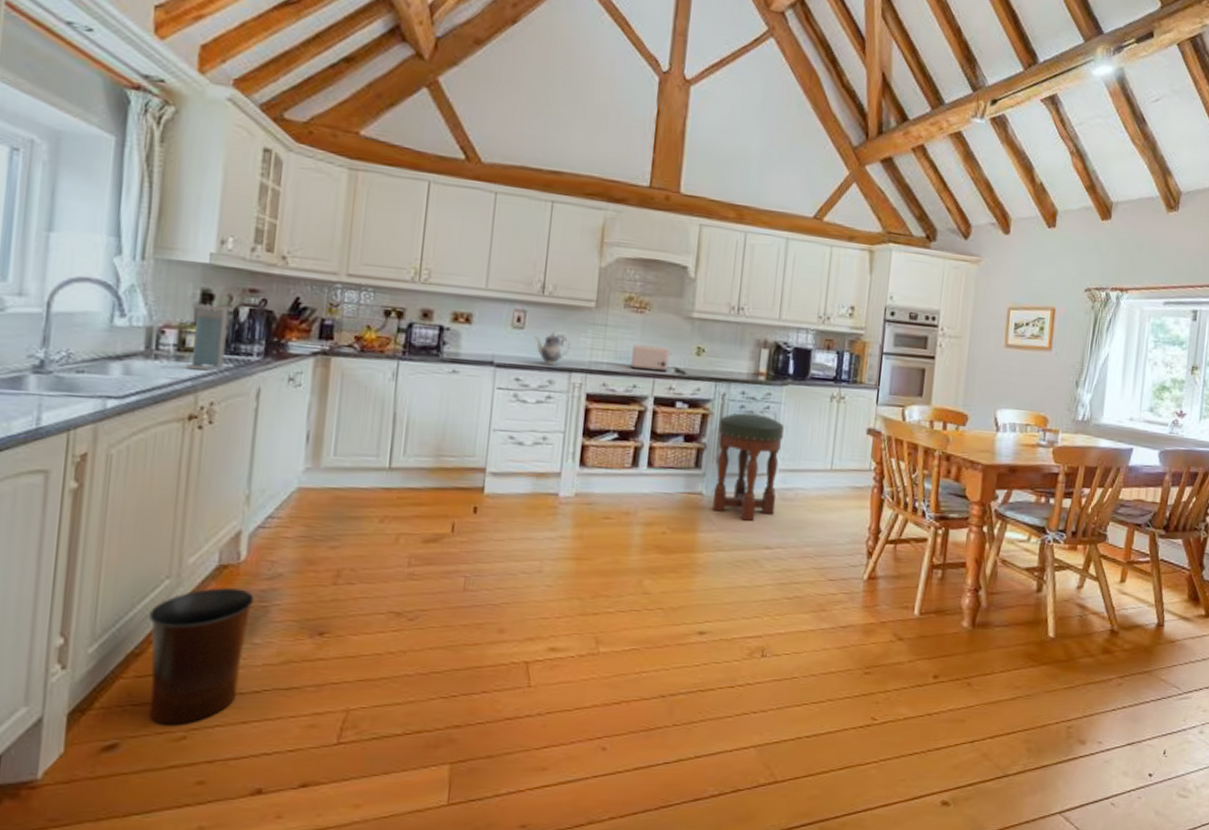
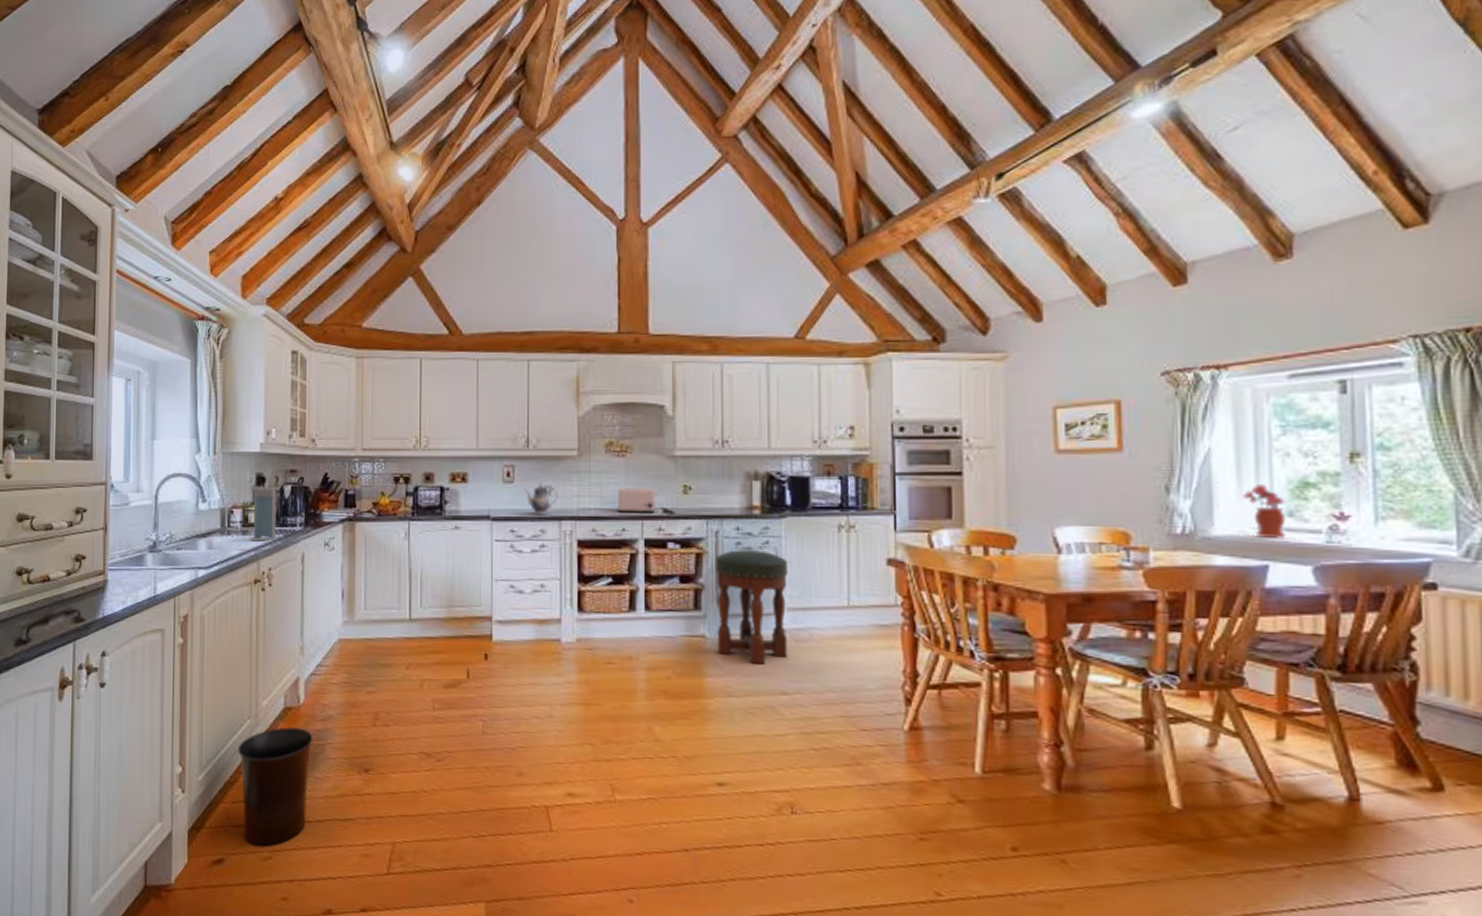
potted flower: none [1124,385,1150,428] -> present [1243,484,1286,538]

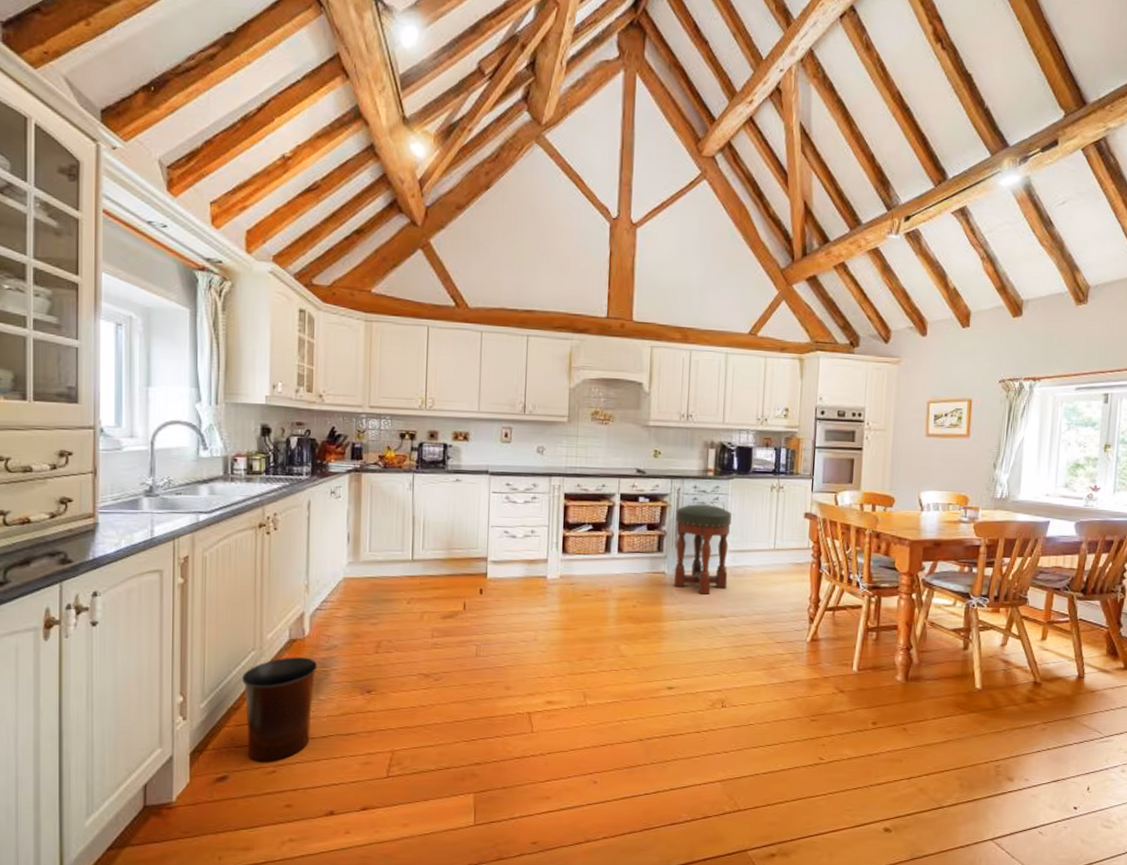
soap dispenser: present [250,486,277,542] -> none [255,436,282,489]
teapot: present [523,482,558,514] -> none [519,443,549,471]
toaster: present [617,488,658,513] -> none [599,451,633,473]
potted flower: present [1243,484,1286,538] -> none [1040,464,1064,502]

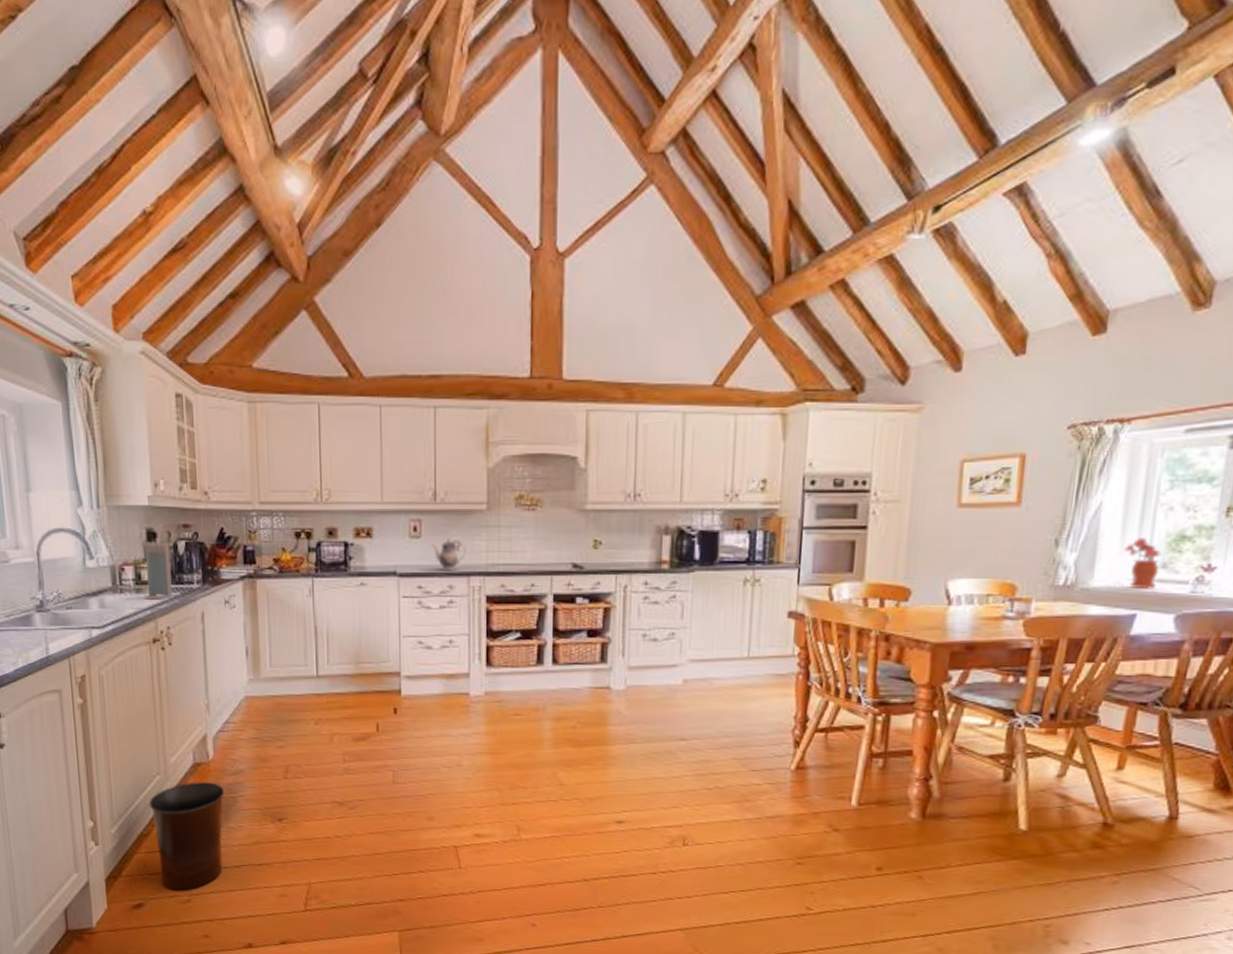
soap dispenser: none [255,436,282,489] -> present [141,542,173,600]
teapot: none [519,443,549,471] -> present [431,537,467,570]
stool: present [673,504,732,594] -> none [621,604,694,713]
potted flower: none [1040,464,1064,502] -> present [1124,538,1162,588]

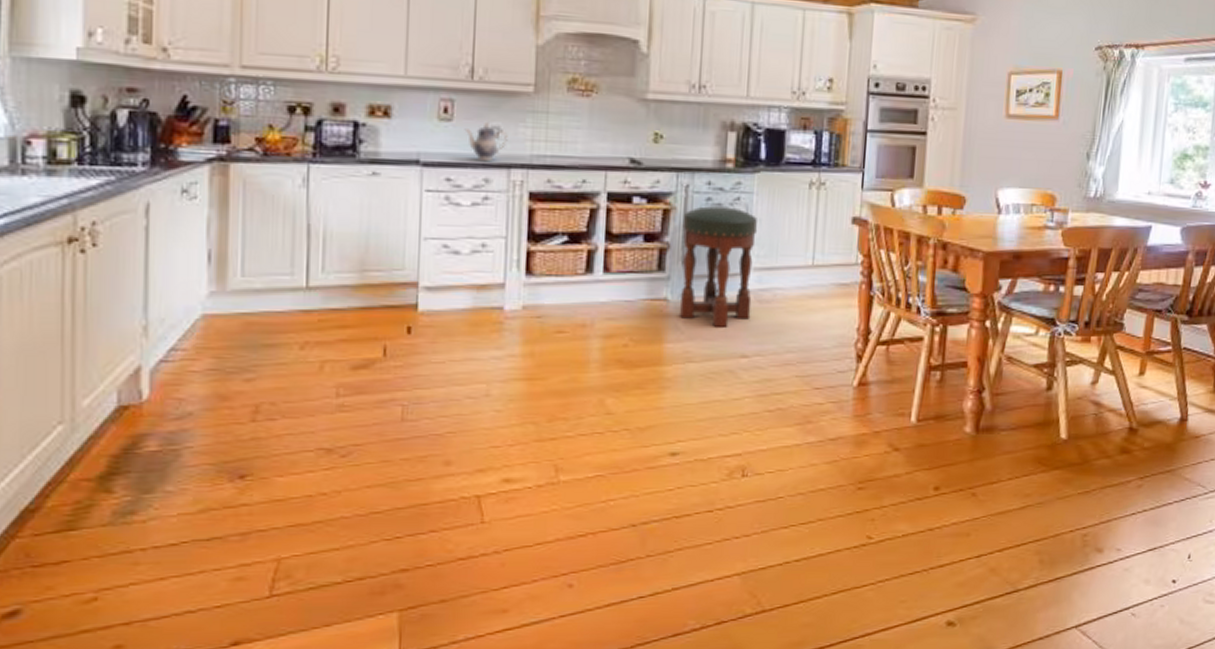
soap dispenser: present [141,542,173,600] -> none [60,108,105,186]
waste bin: present [148,782,225,891] -> none [41,431,163,586]
stool: none [621,604,694,713] -> present [679,206,758,327]
potted flower: present [1124,538,1162,588] -> none [1141,155,1170,202]

